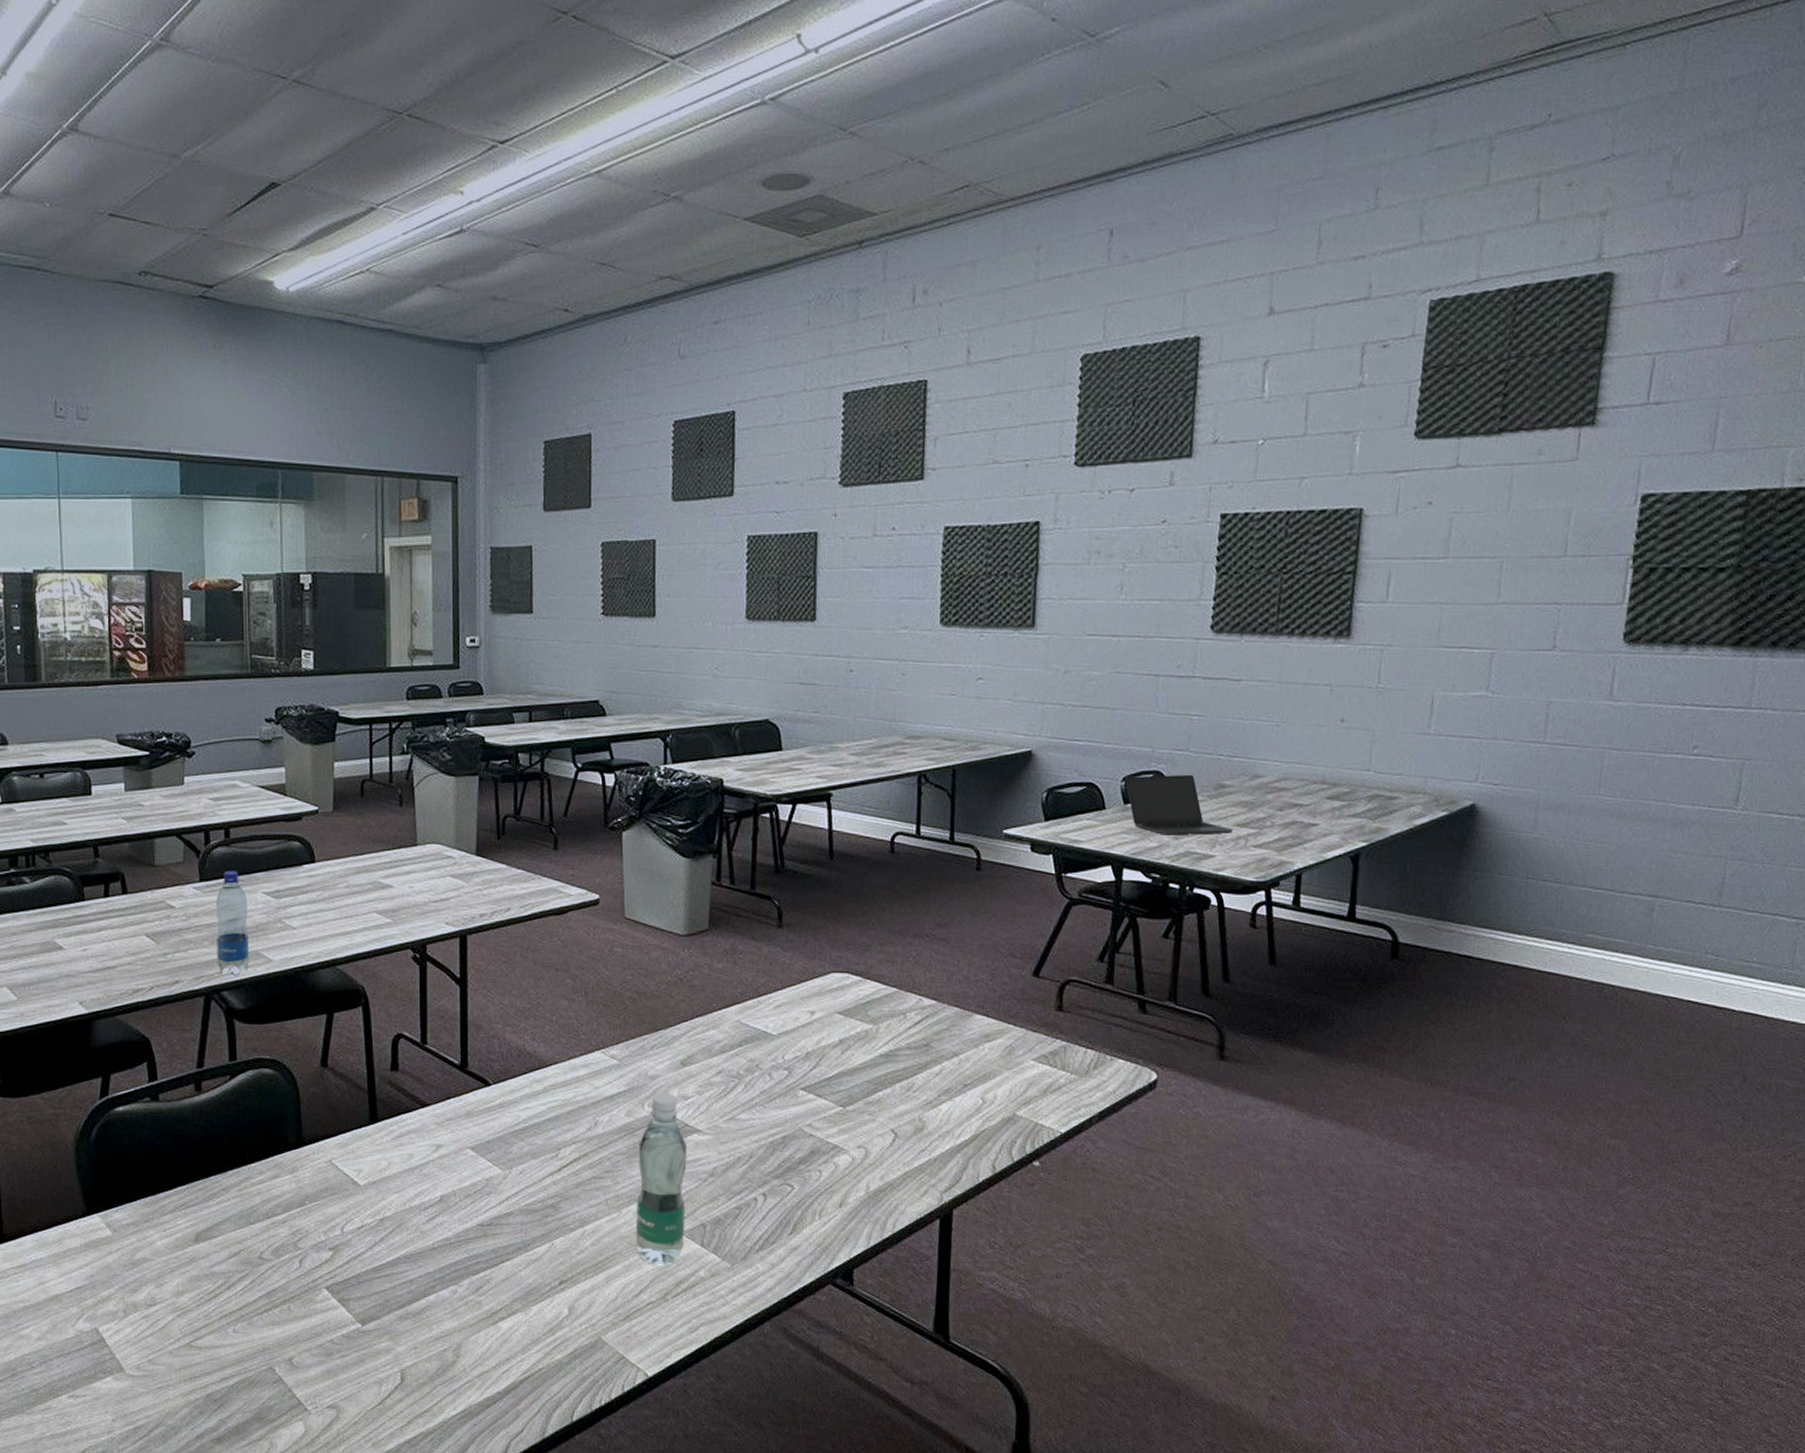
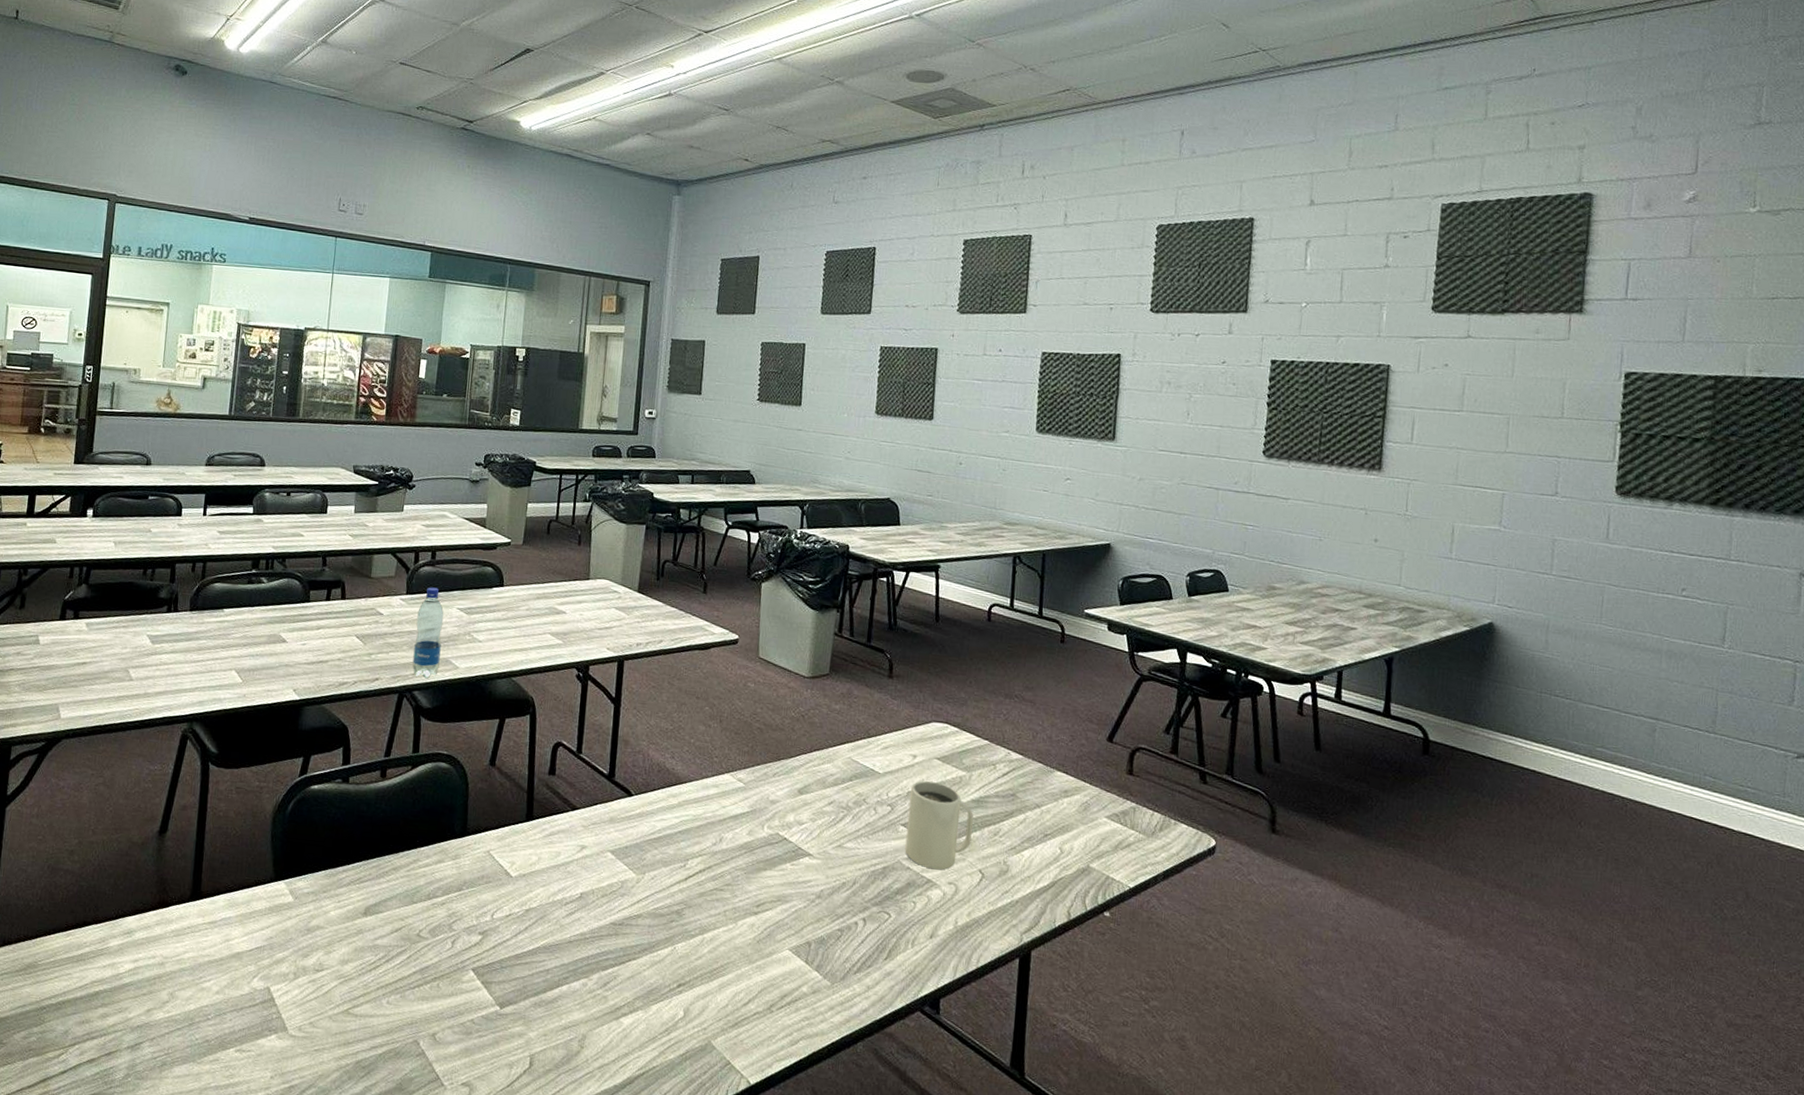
bottle: present [636,1092,688,1266] -> none [748,816,799,979]
mug: none [806,1038,883,1134] -> present [905,780,974,870]
laptop: present [1125,774,1233,835] -> none [1189,572,1282,630]

